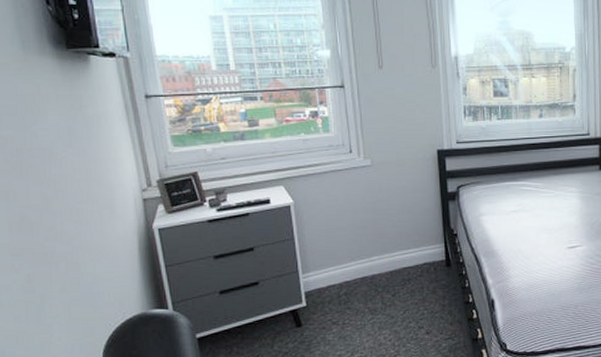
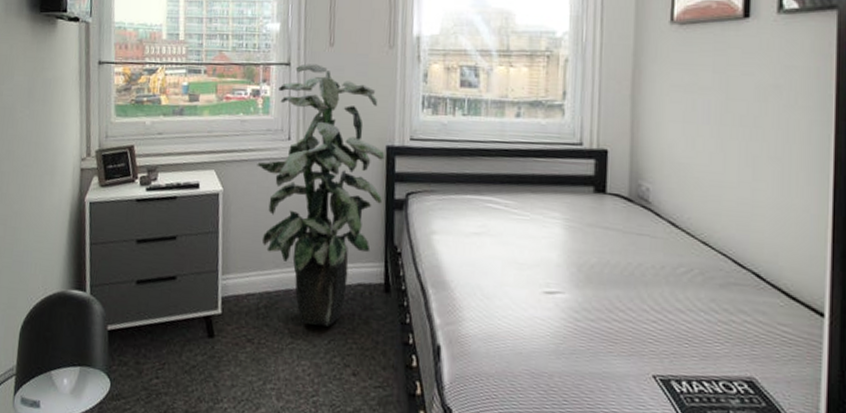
indoor plant: none [323,85,437,301] -> present [257,64,385,327]

